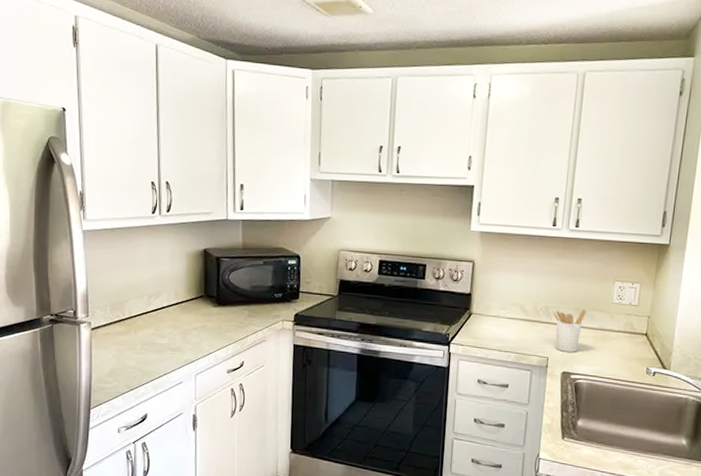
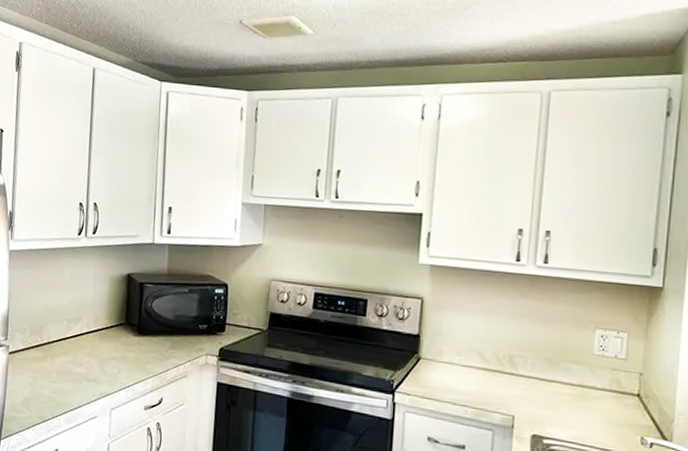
utensil holder: present [552,309,586,352] -> none [518,359,560,412]

